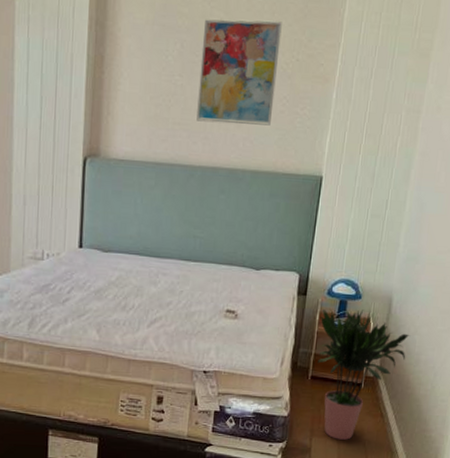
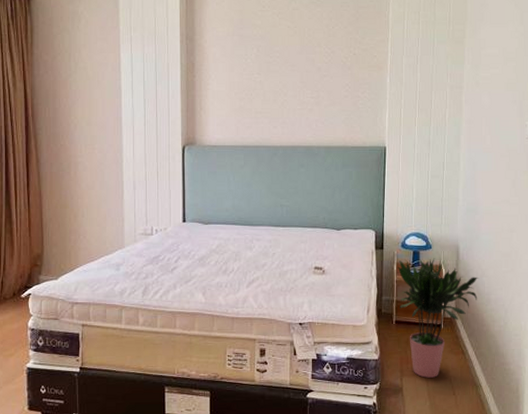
wall art: present [196,19,282,126] -> none [274,25,339,109]

